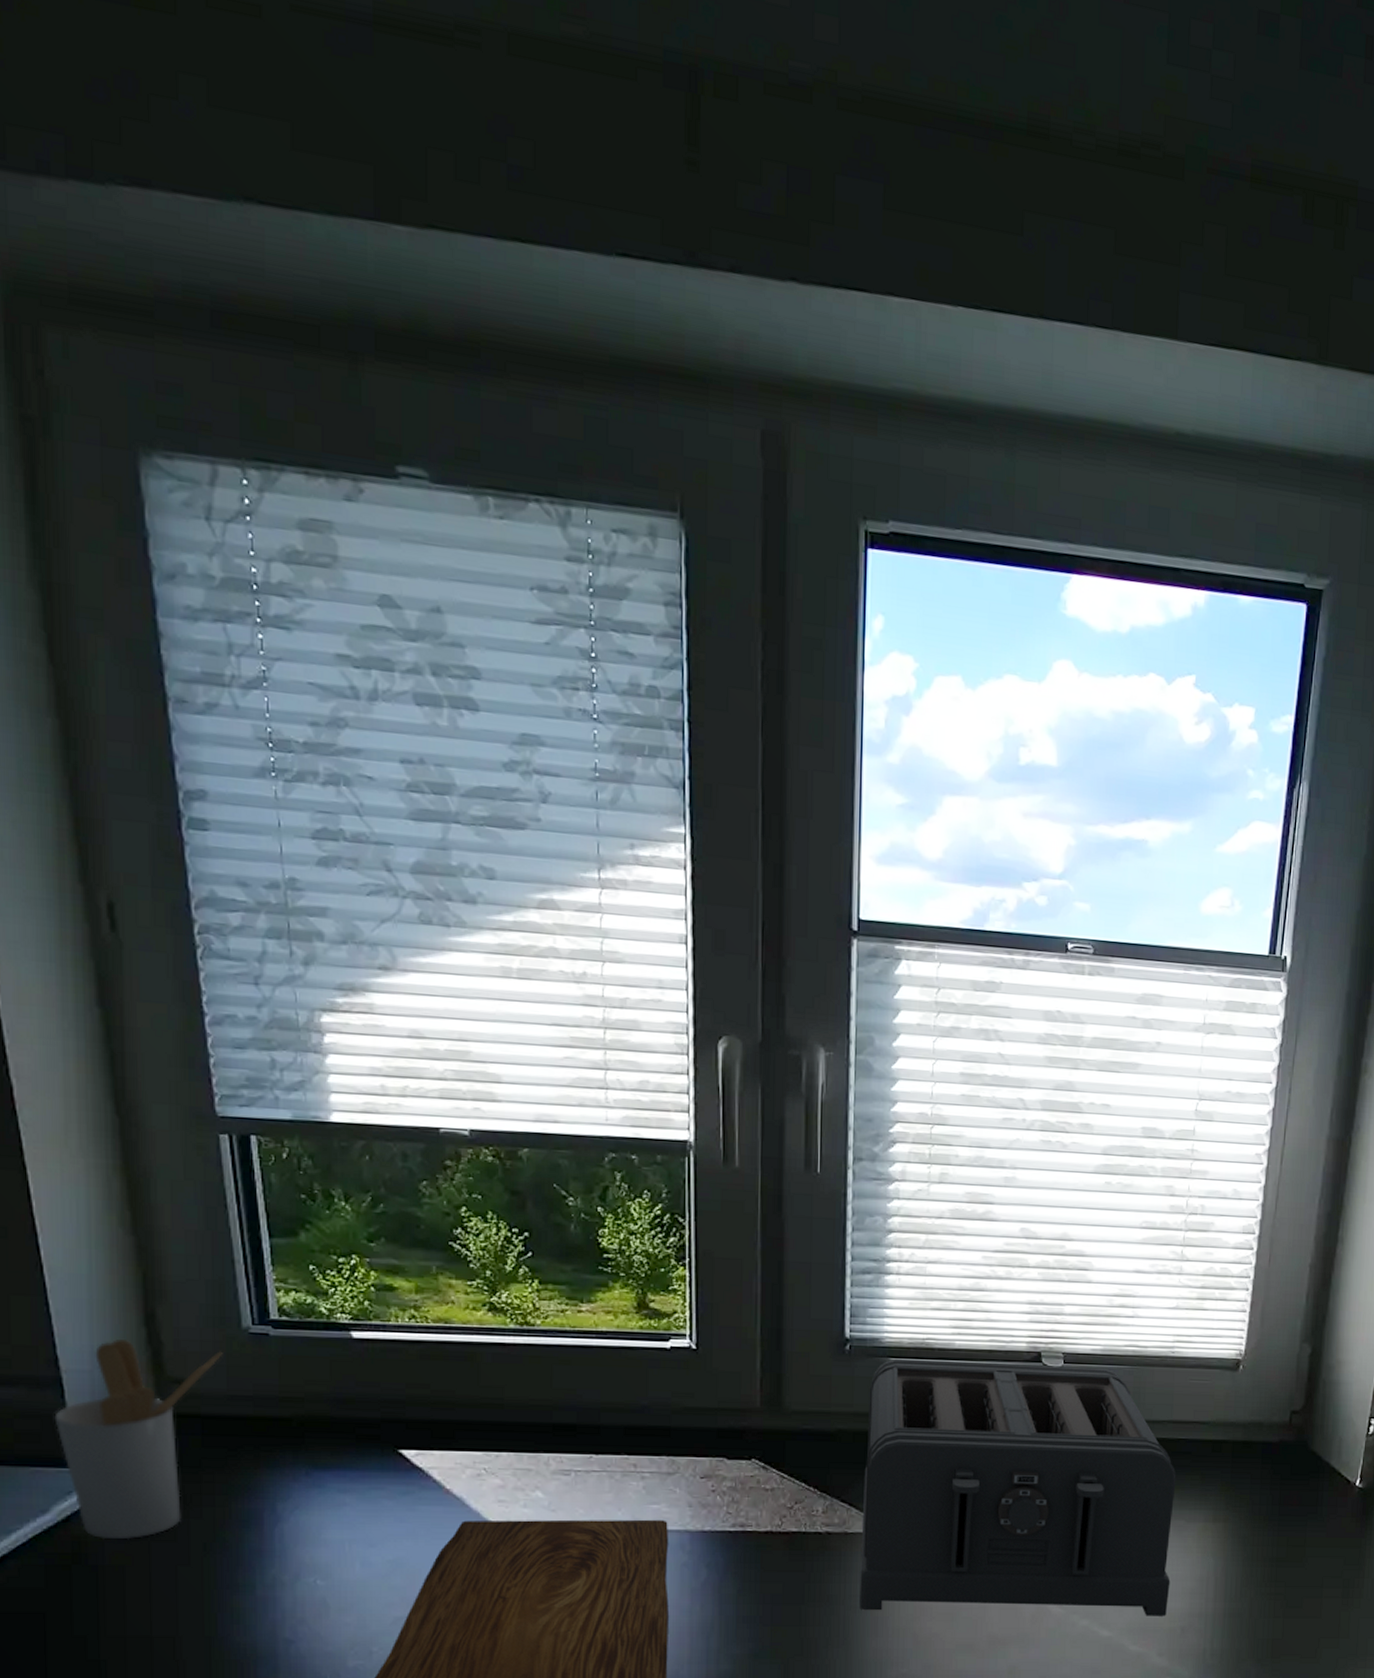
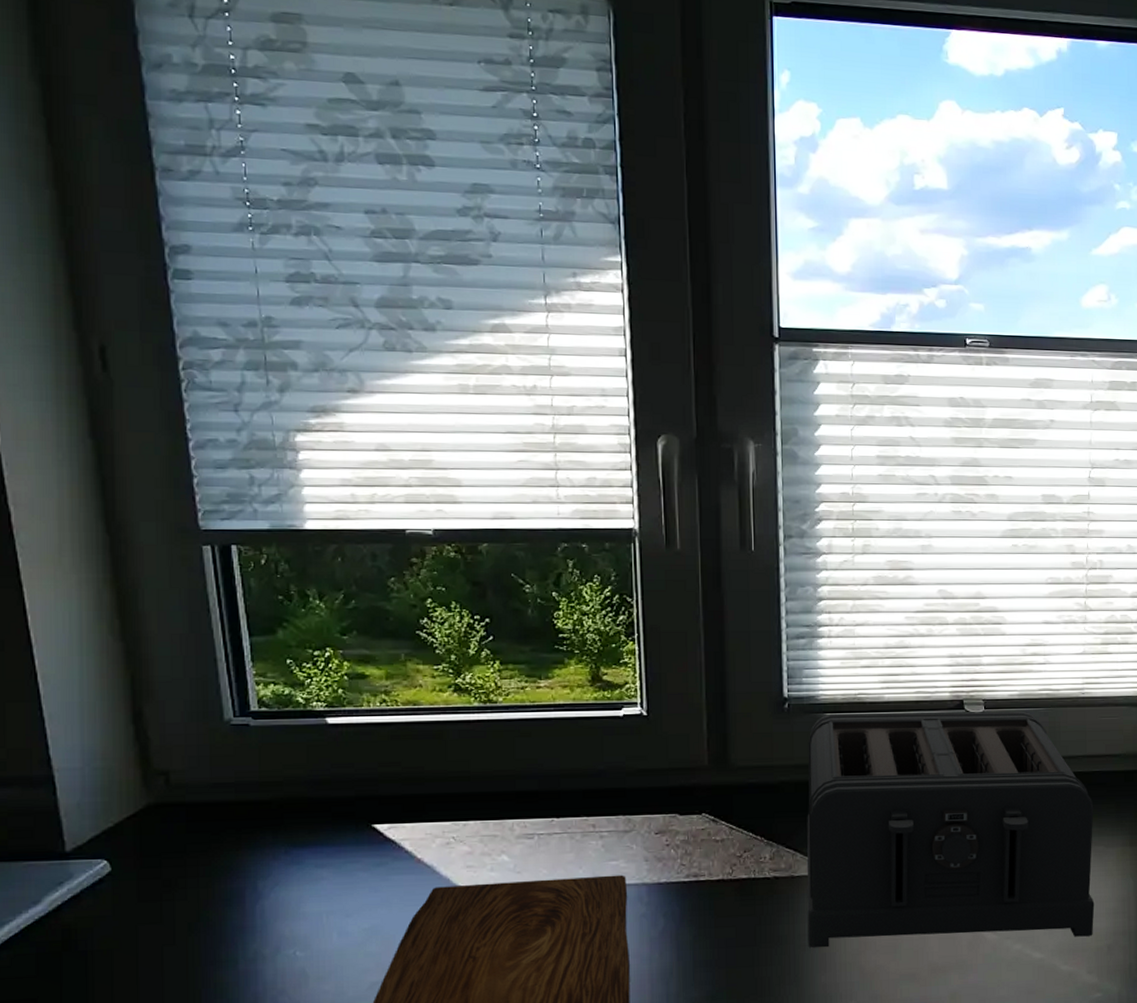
utensil holder: present [54,1339,223,1540] -> none [46,738,206,926]

